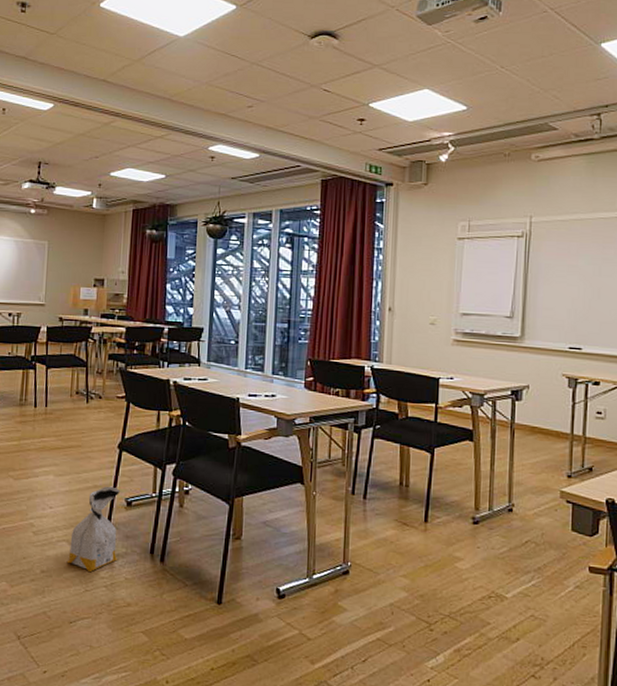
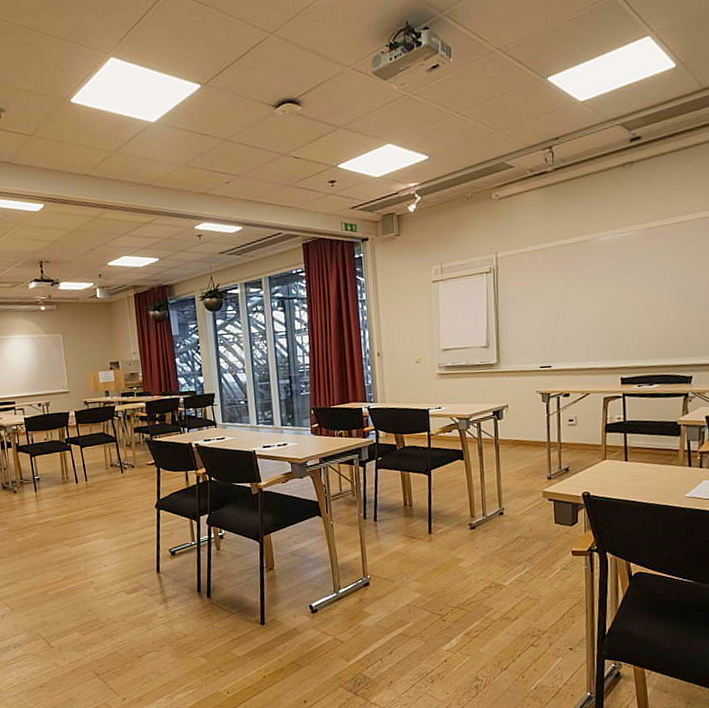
bag: present [66,486,121,572] -> none [127,541,171,614]

